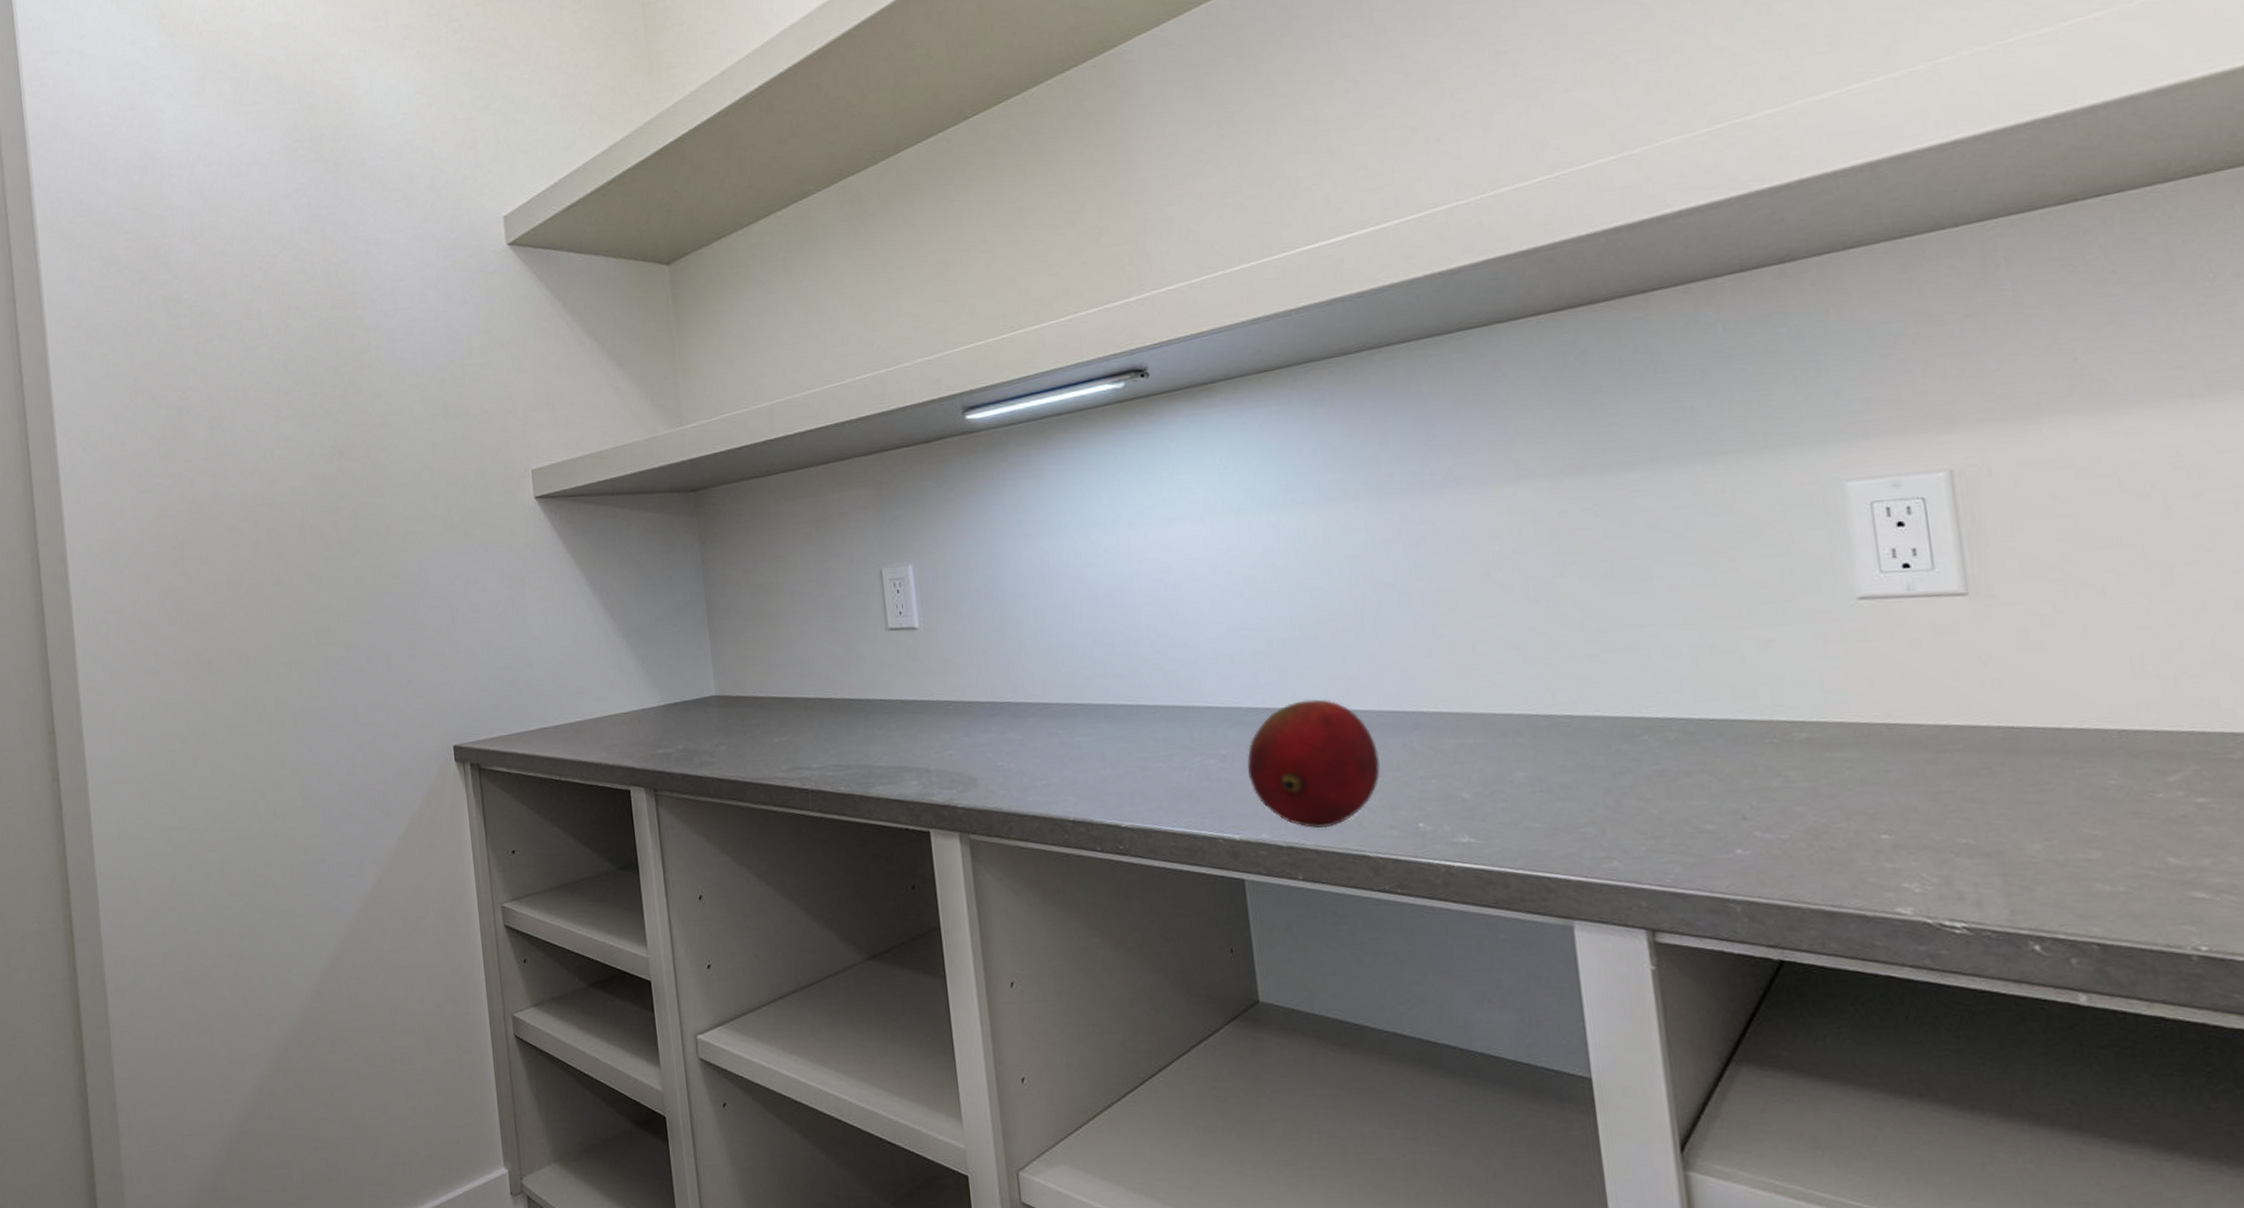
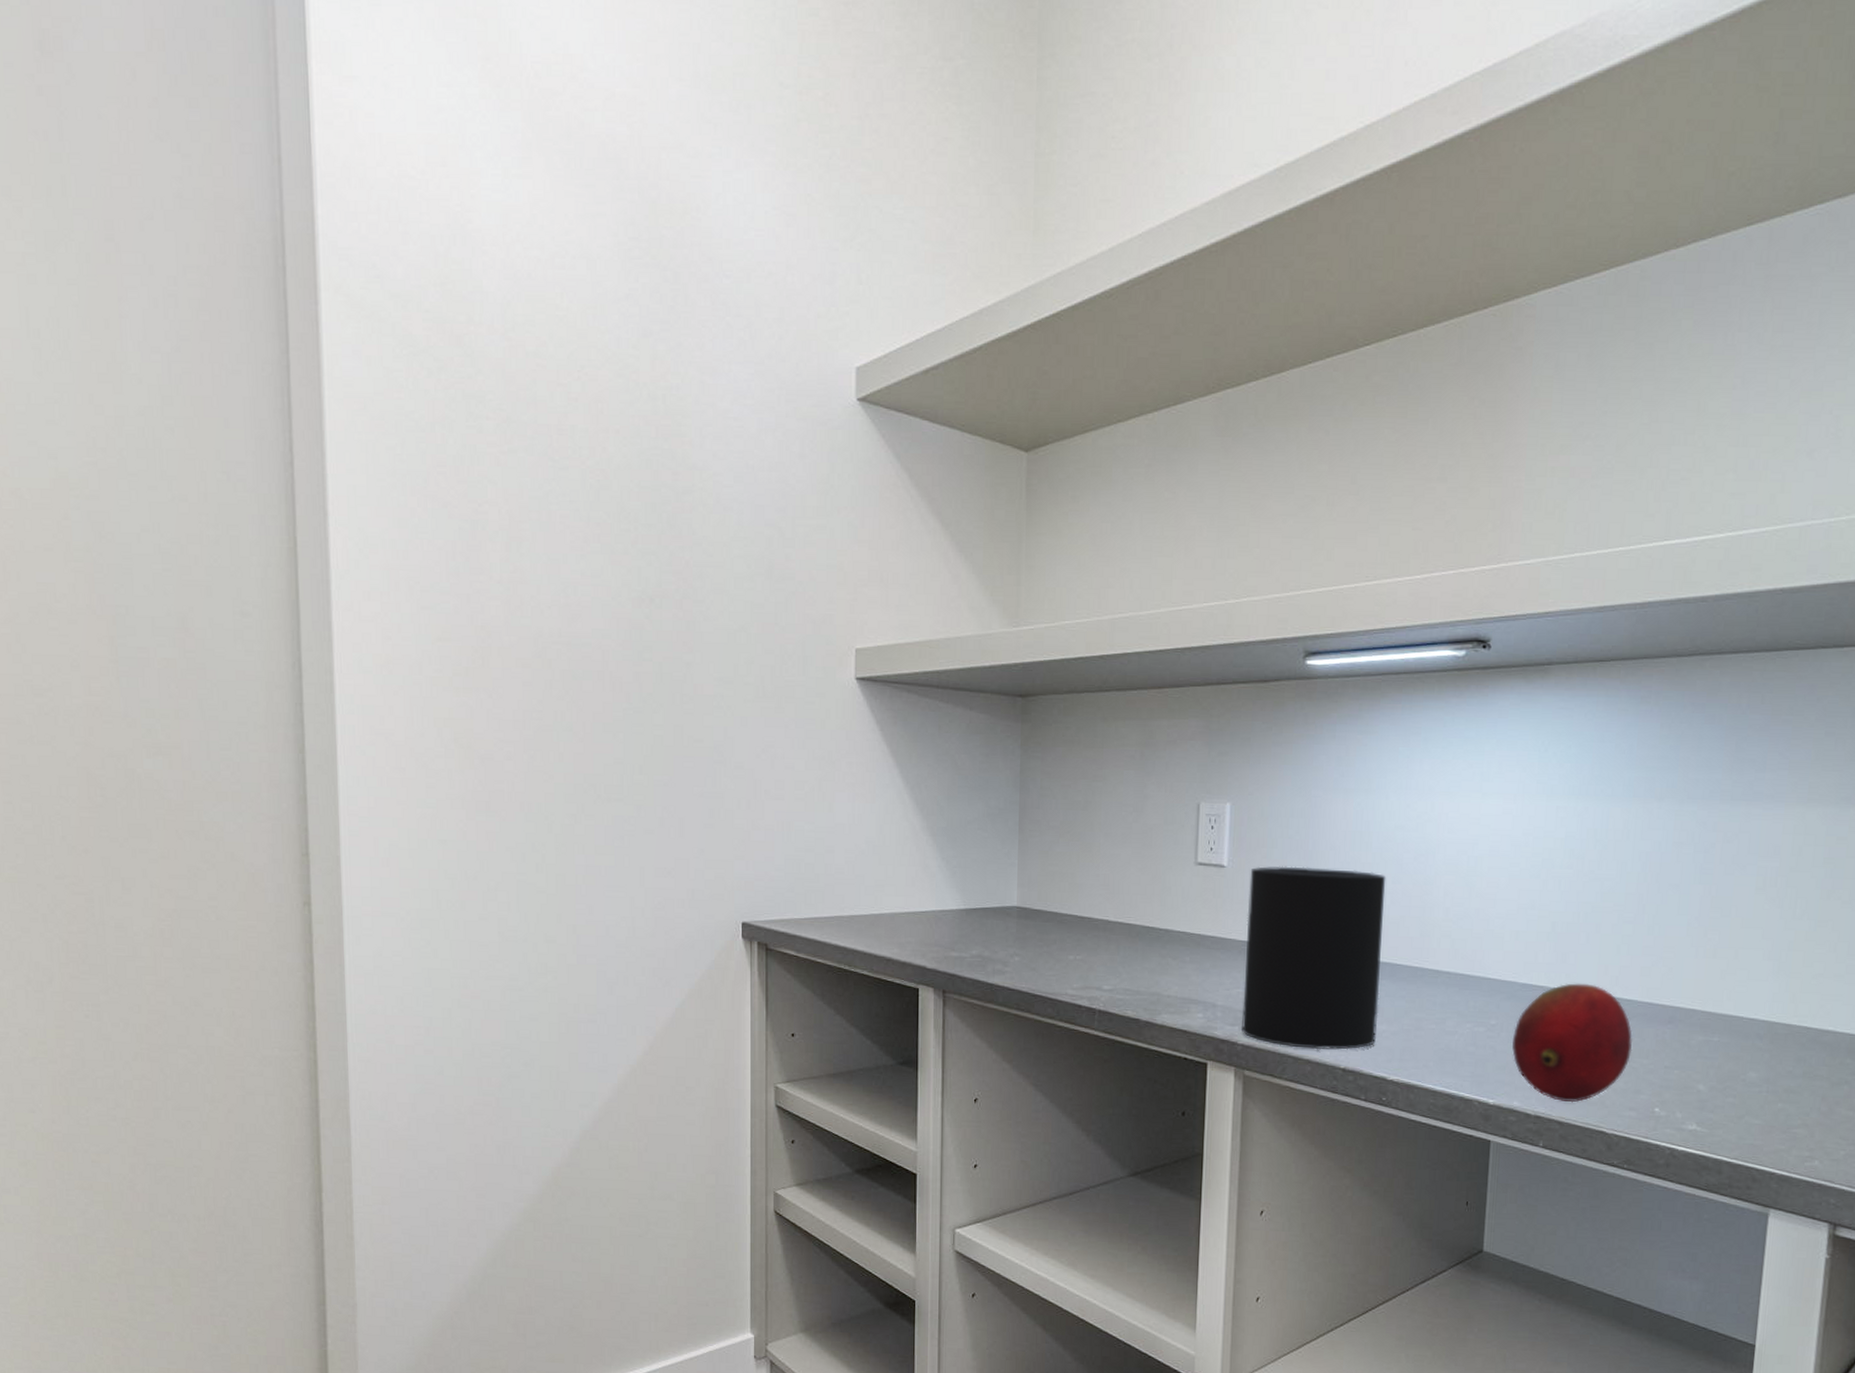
pen holder: none [943,614,1102,805] -> present [1242,866,1386,1050]

